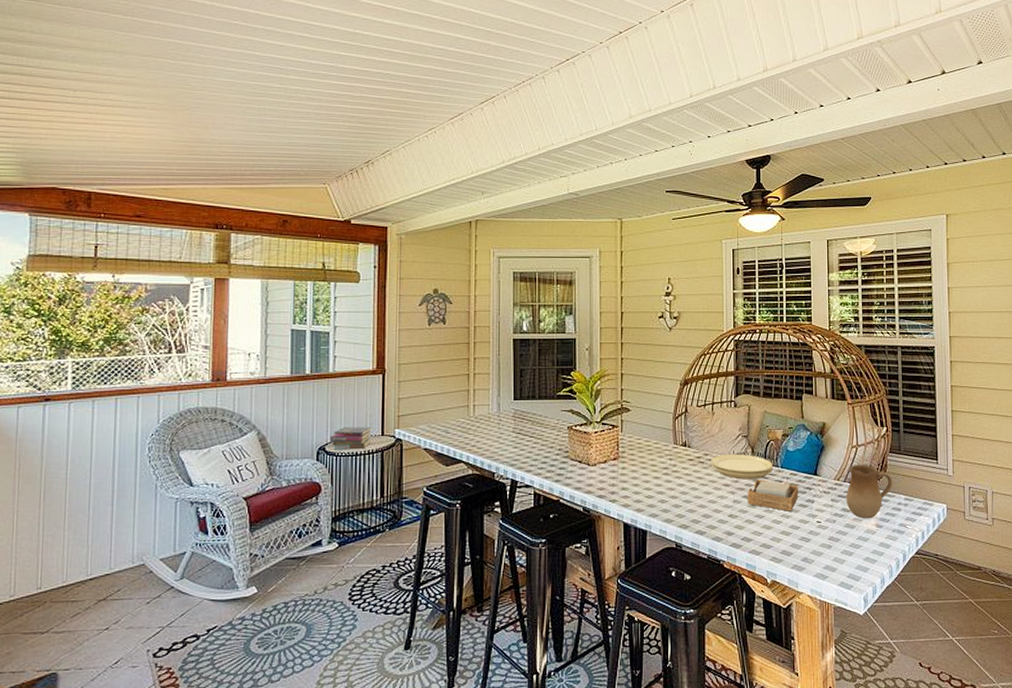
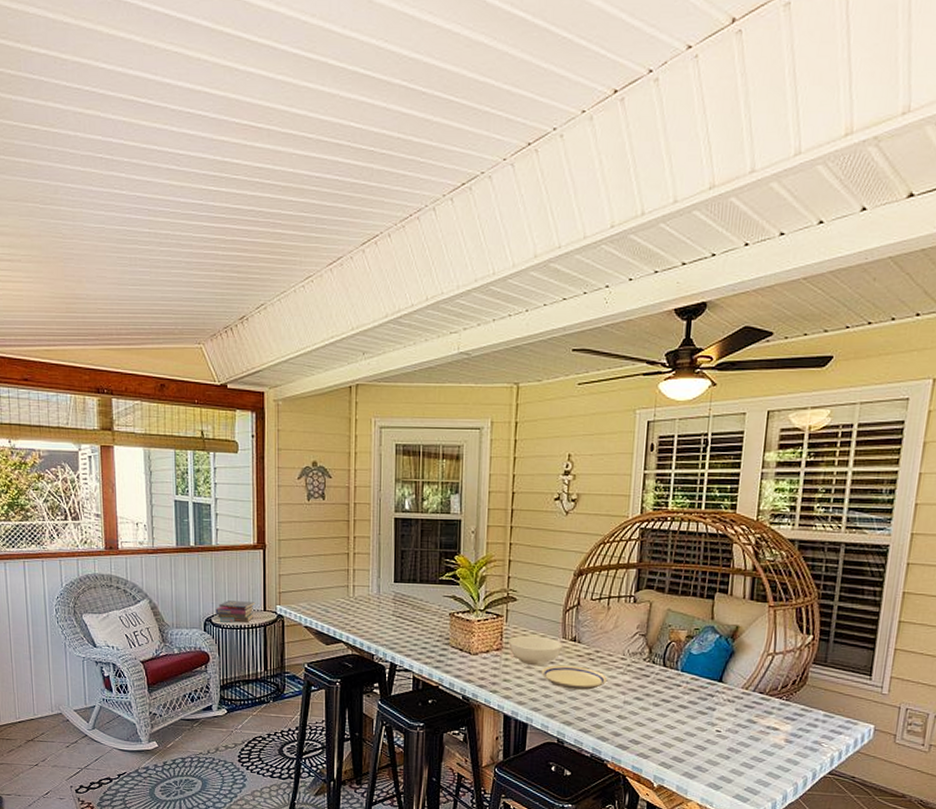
bowl: none [625,443,675,473] -> present [509,635,563,667]
plate: none [656,469,717,493] -> present [541,665,608,690]
plate: present [711,454,773,480] -> none [602,653,672,682]
napkin holder: present [747,479,799,512] -> none [639,681,700,718]
ceramic jug: present [846,464,894,519] -> none [753,674,813,733]

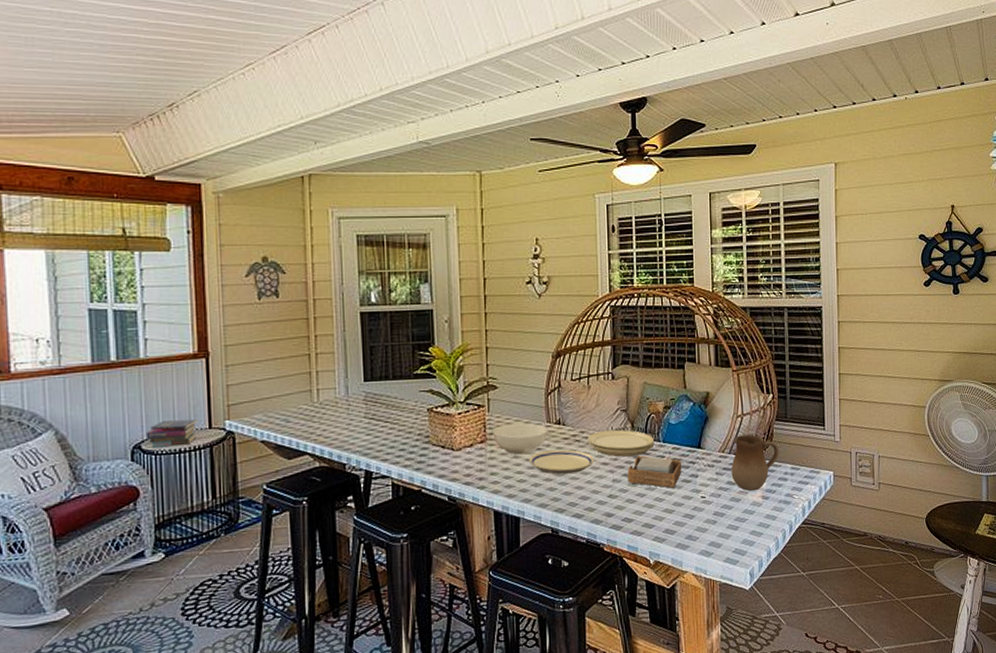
plate: none [602,653,672,682] -> present [588,430,655,457]
napkin holder: none [639,681,700,718] -> present [627,455,682,488]
ceramic jug: none [753,674,813,733] -> present [731,434,780,492]

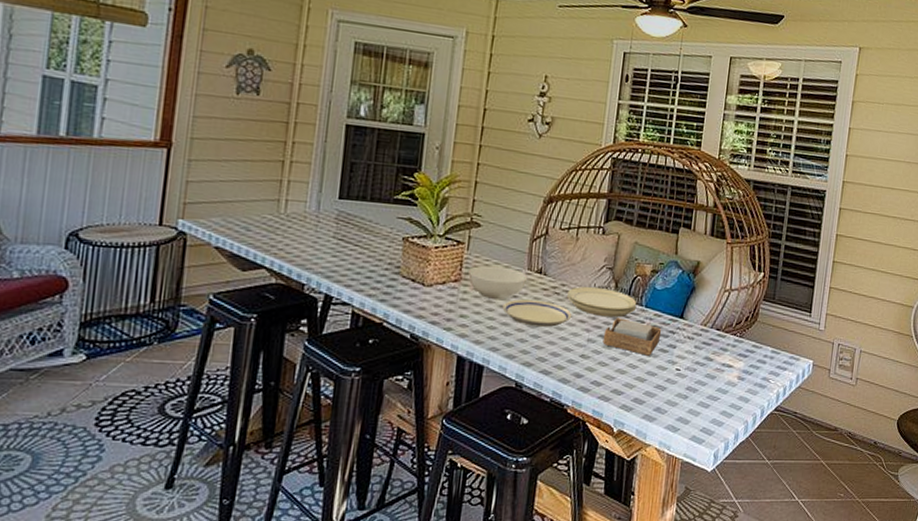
books: present [145,419,199,448] -> none [85,210,148,241]
ceramic jug: present [731,434,780,492] -> none [710,310,763,370]

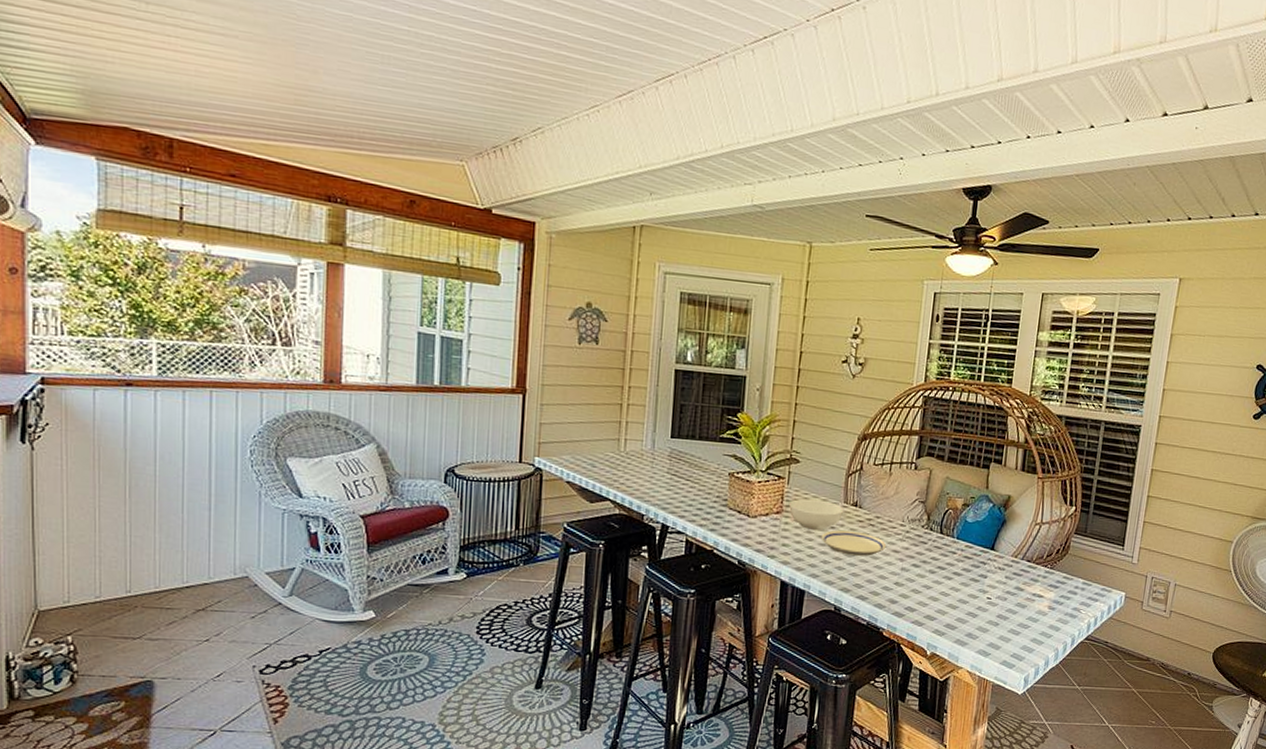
plate: present [567,287,637,318] -> none [882,519,949,549]
napkin holder: present [602,318,662,356] -> none [915,548,973,585]

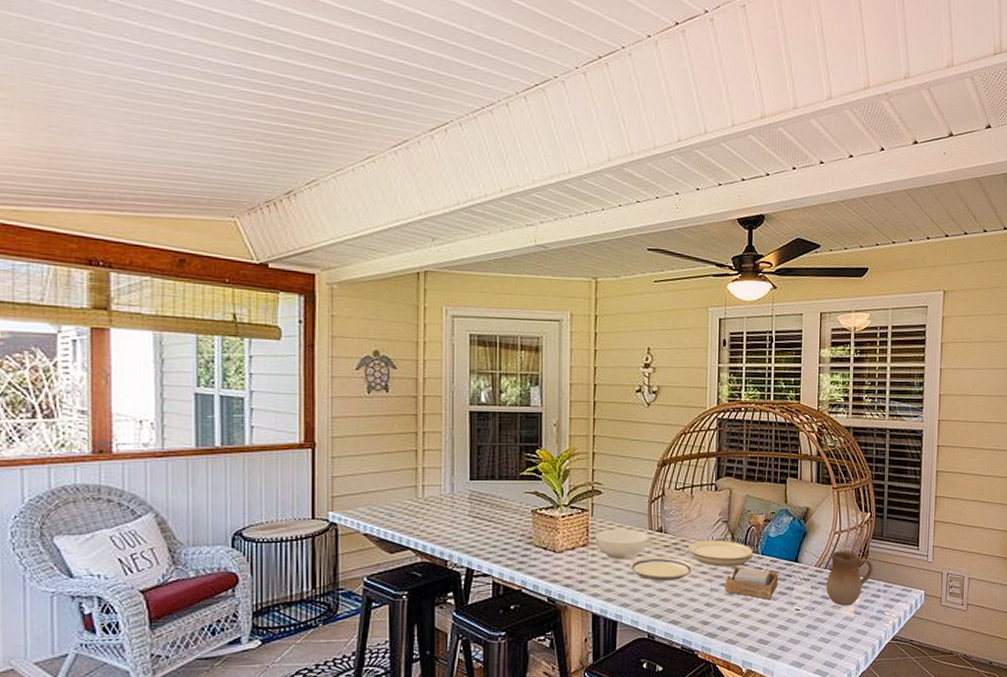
plate: none [882,519,949,549] -> present [688,540,753,567]
napkin holder: none [915,548,973,585] -> present [725,566,779,599]
ceramic jug: none [1020,543,1074,600] -> present [826,551,874,606]

